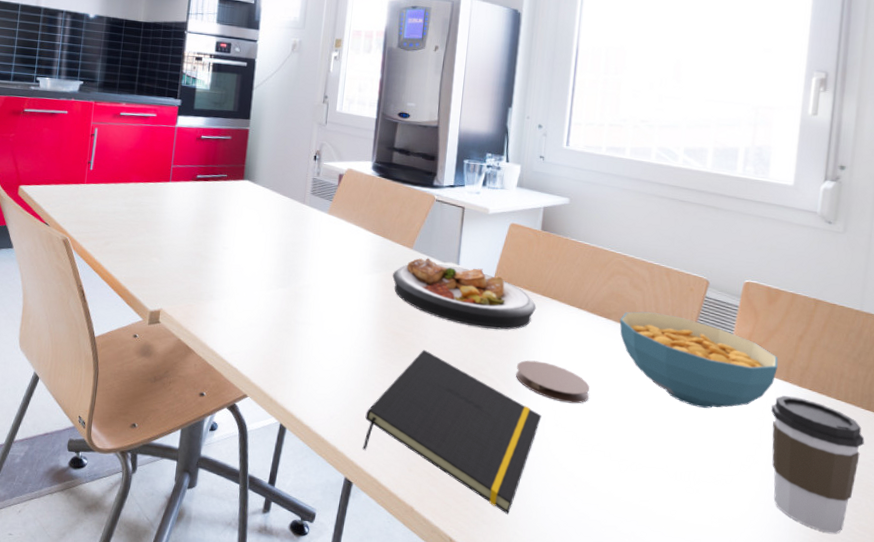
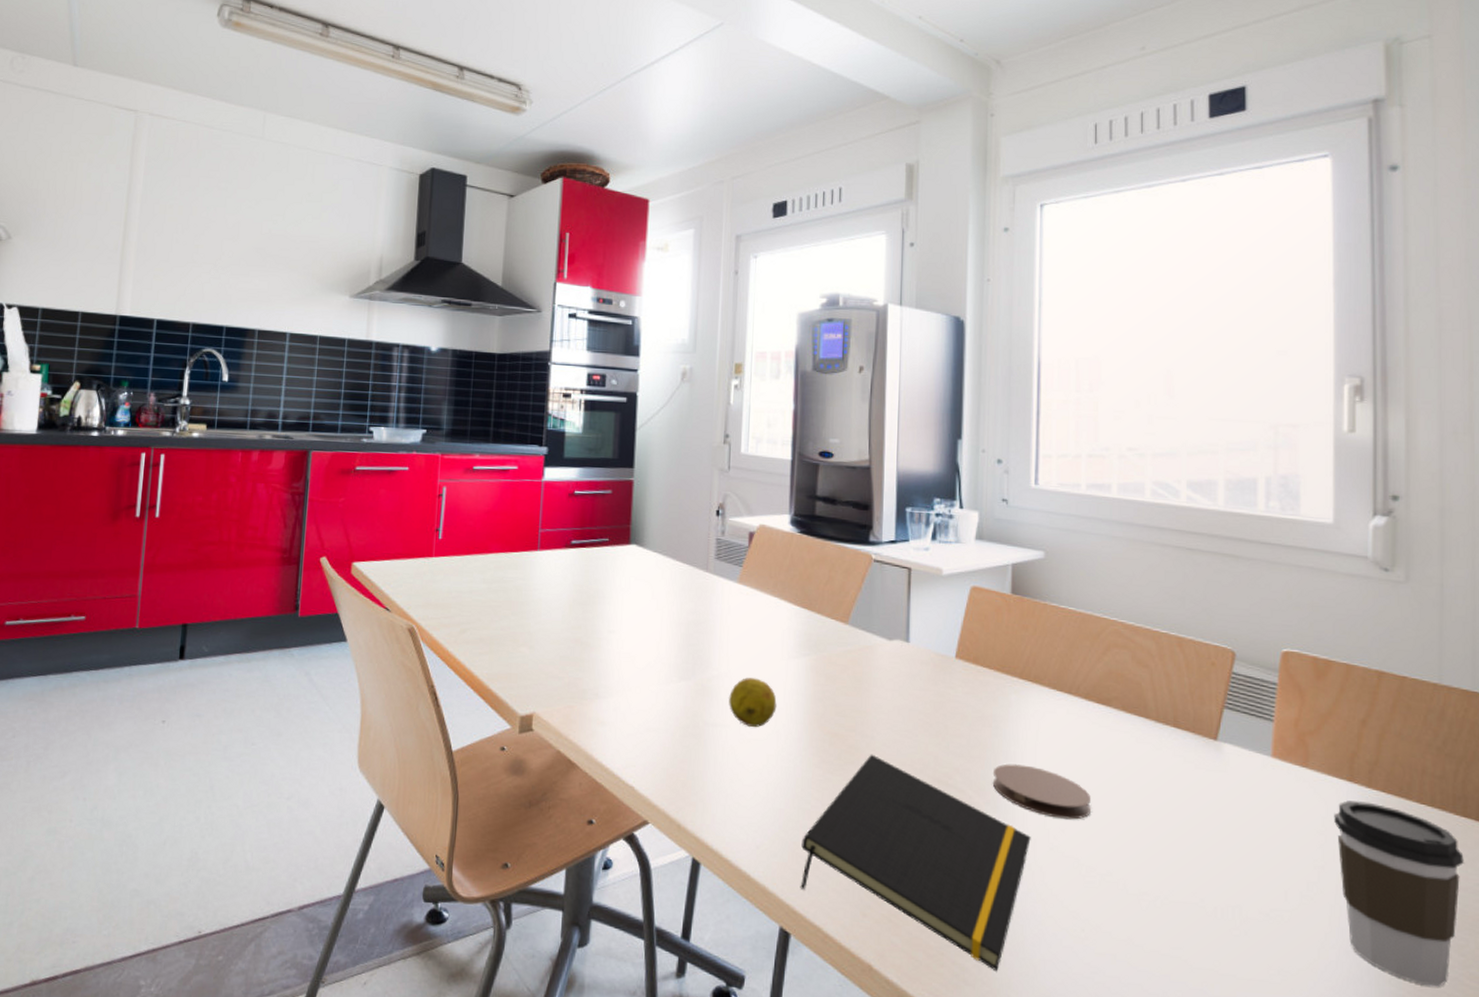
fruit: none [315,287,353,326] -> present [729,677,777,727]
plate: present [392,258,536,330] -> none [825,635,1013,725]
cereal bowl: present [619,311,778,409] -> none [1123,695,1337,822]

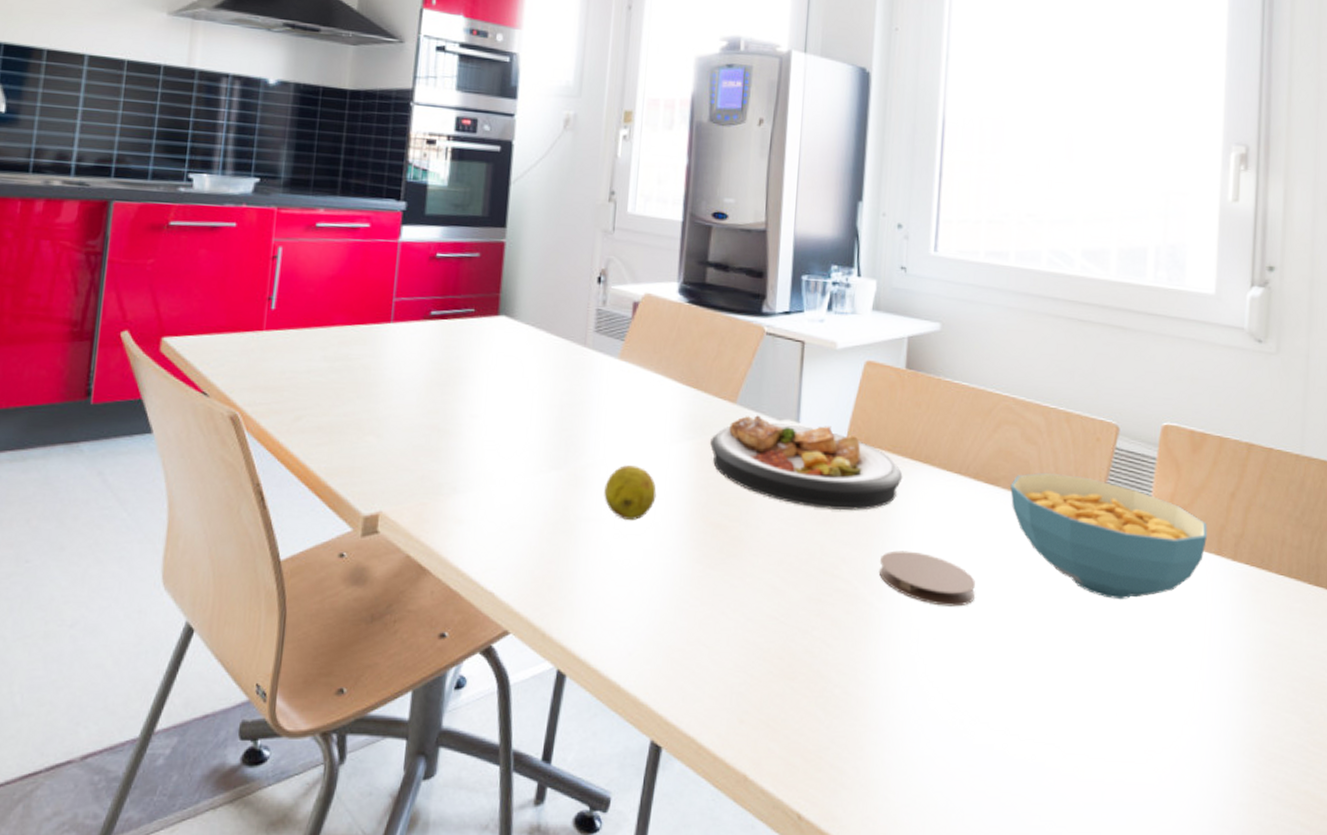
notepad: present [800,754,1031,972] -> none [674,545,915,772]
plate: none [825,635,1013,725] -> present [710,415,903,511]
cereal bowl: none [1123,695,1337,822] -> present [1010,473,1207,600]
coffee cup: present [1334,800,1464,987] -> none [1202,574,1314,755]

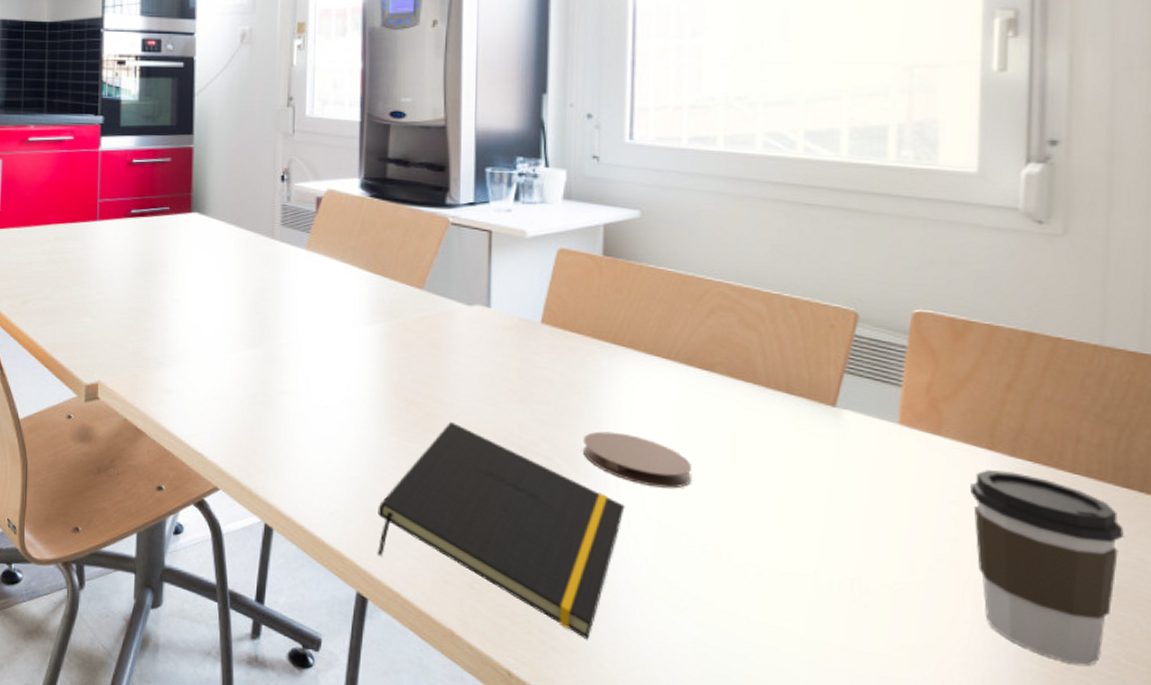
fruit: present [604,465,657,520] -> none [299,345,349,395]
notepad: none [674,545,915,772] -> present [377,421,625,640]
plate: present [710,415,903,511] -> none [400,300,605,392]
cereal bowl: present [1010,473,1207,600] -> none [728,359,975,491]
coffee cup: none [1202,574,1314,755] -> present [970,470,1124,666]

